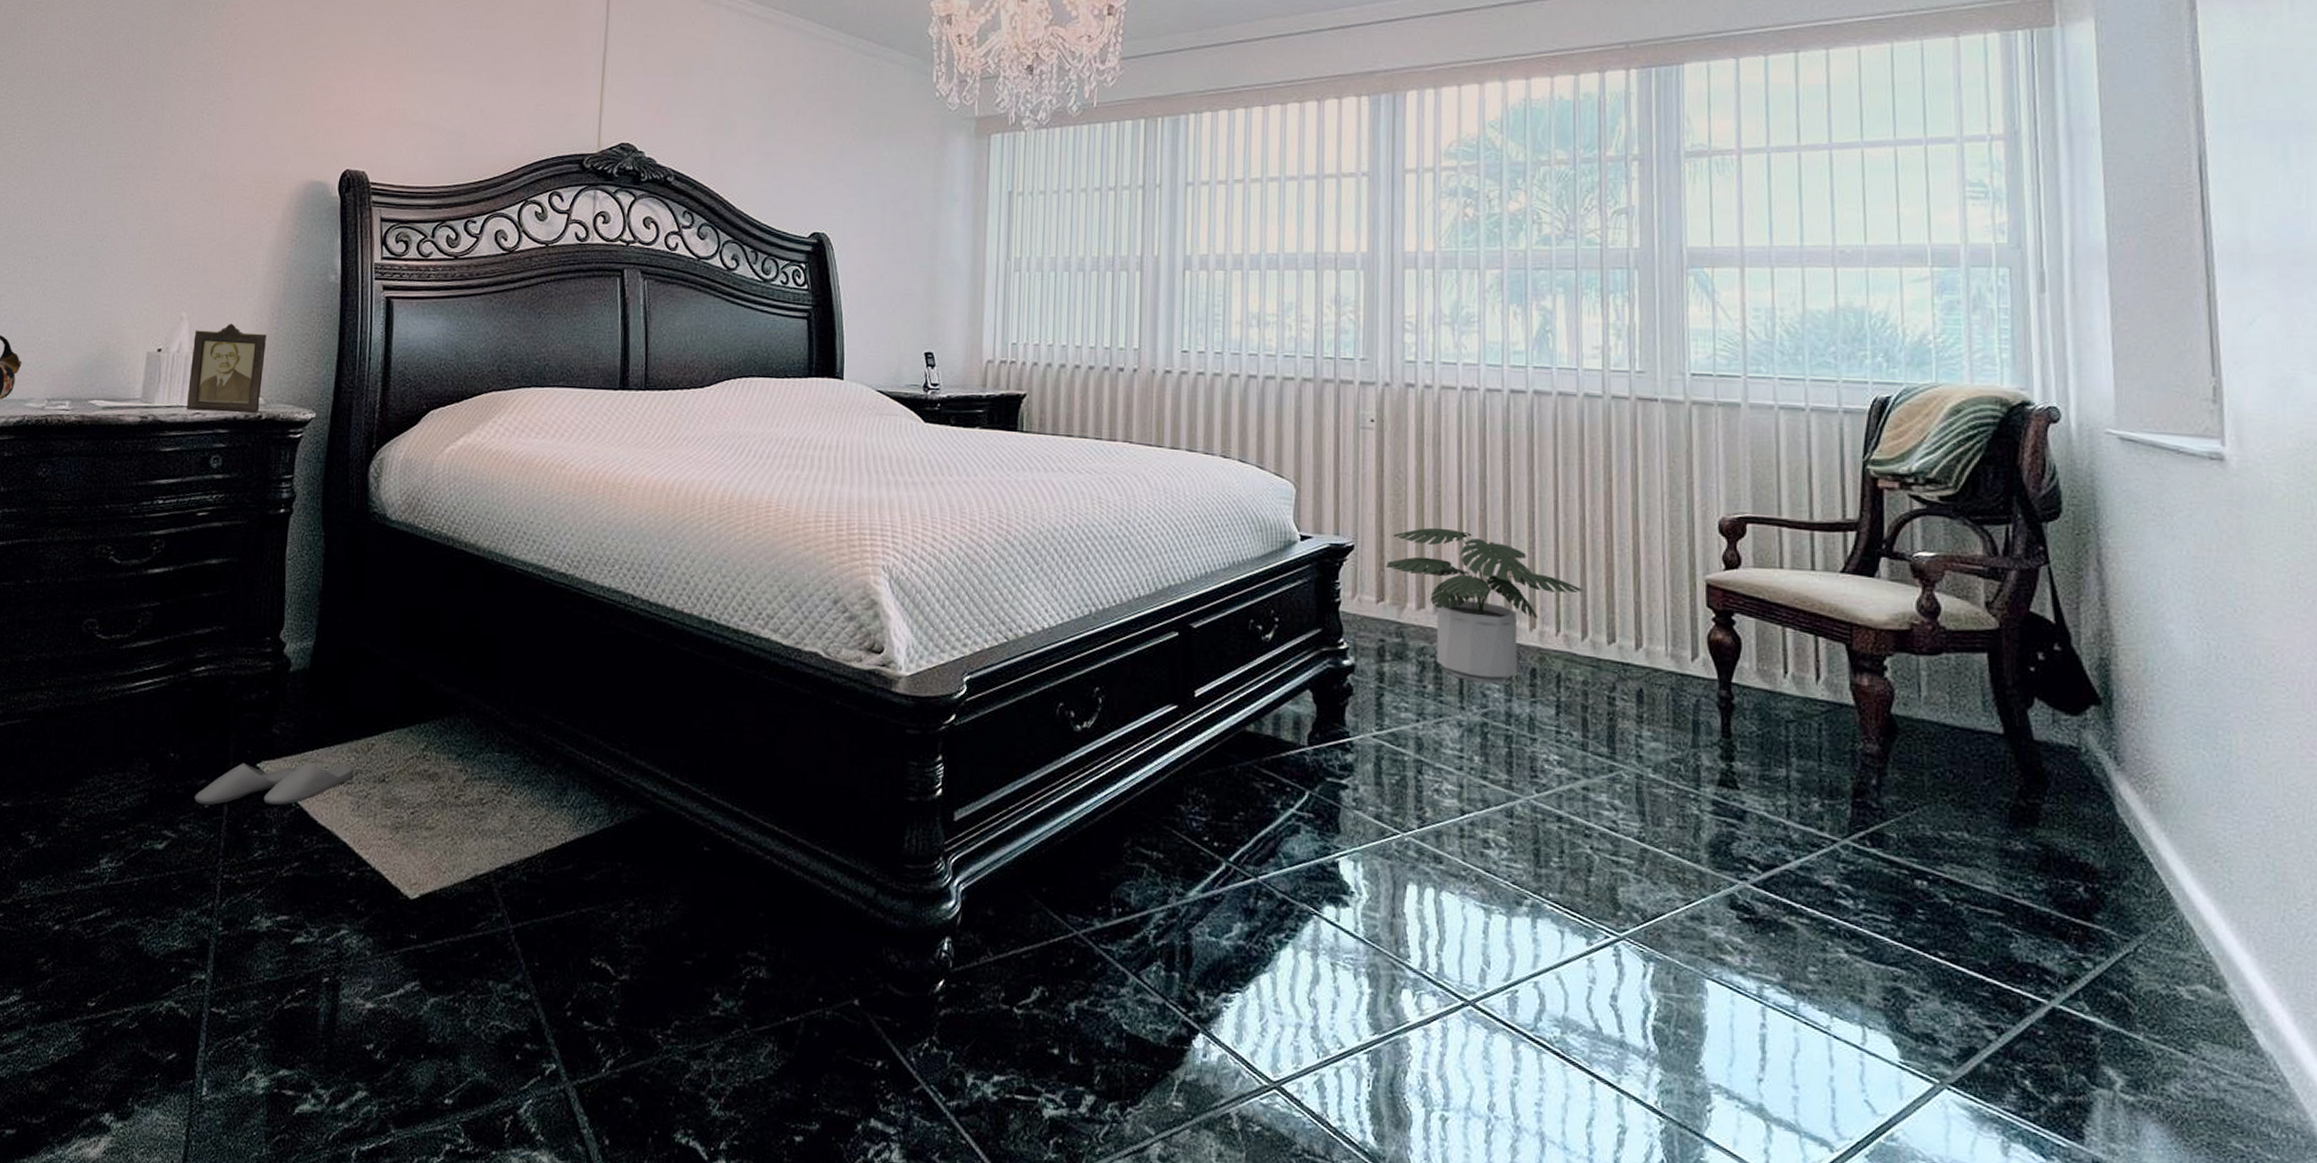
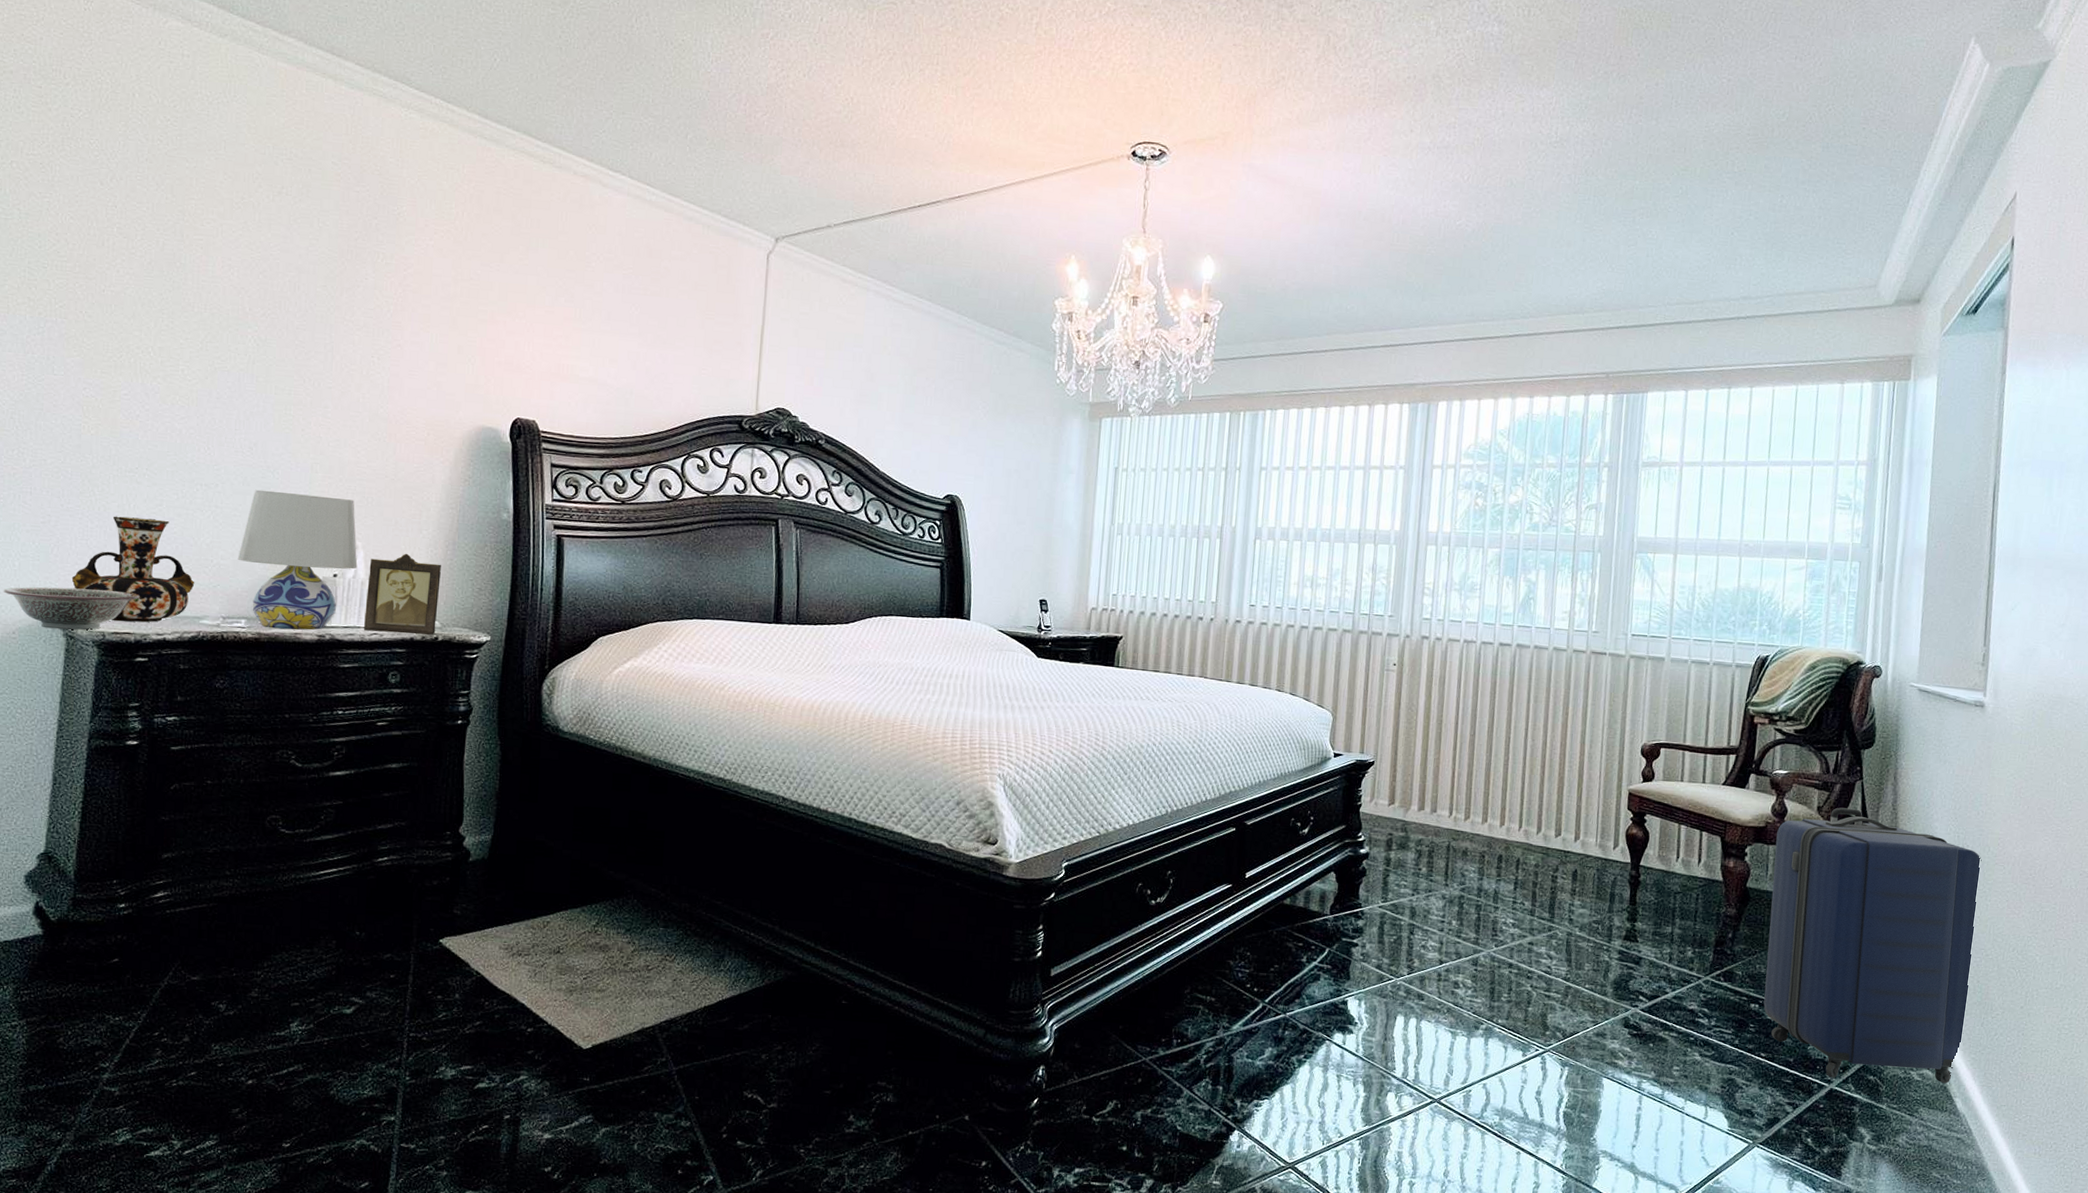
table lamp: none [64,260,182,412] -> present [237,489,358,630]
slippers: present [194,762,354,805] -> none [380,937,531,975]
potted plant: present [1386,527,1583,684] -> none [1397,748,1541,867]
suitcase: none [1928,603,2253,1007] -> present [1763,807,1982,1084]

